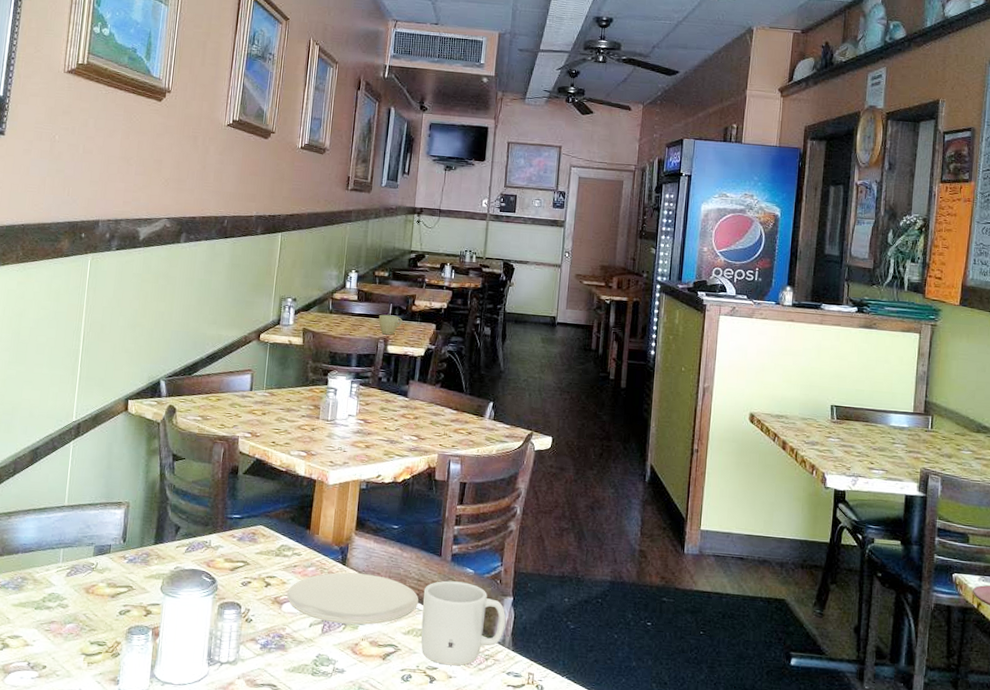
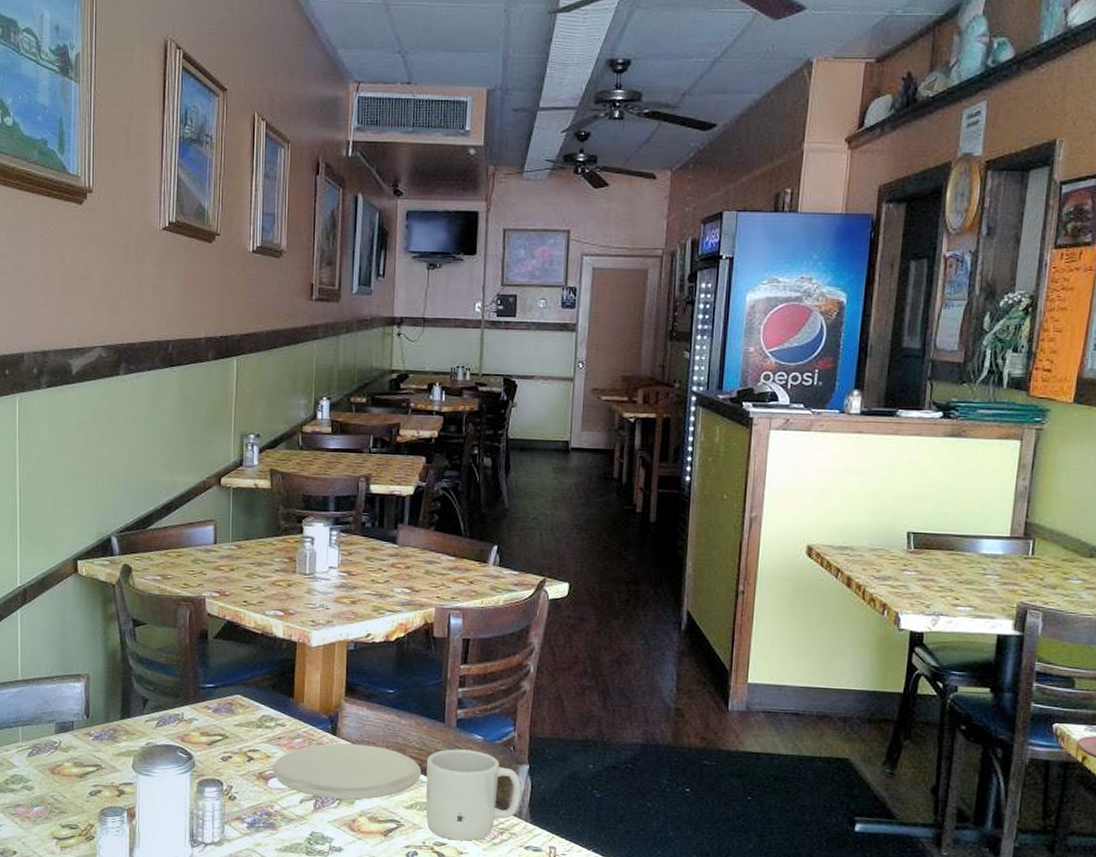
cup: present [378,314,403,335] -> none [357,448,386,472]

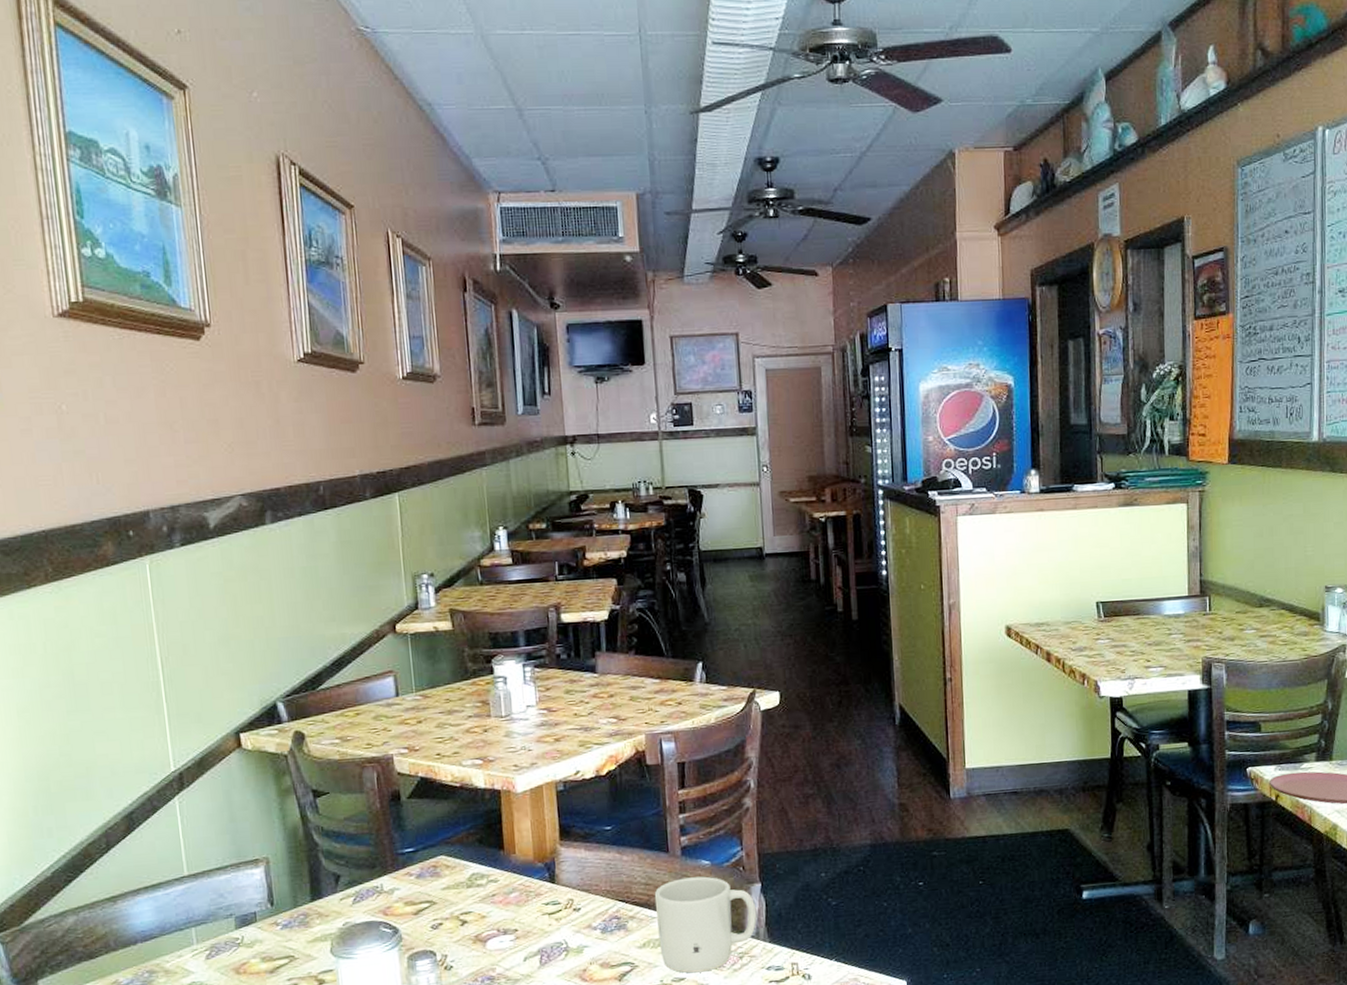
plate: present [273,743,422,800] -> none [490,887,651,952]

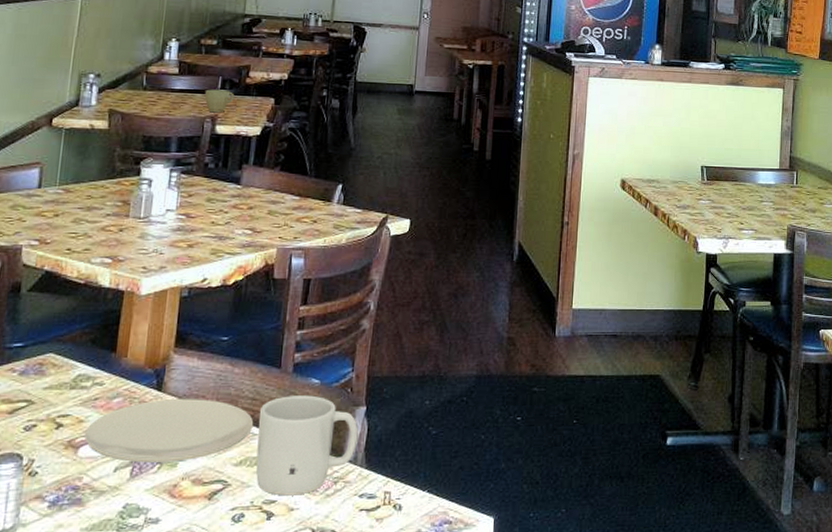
plate: none [490,887,651,952] -> present [85,399,254,463]
cup: none [543,575,575,601] -> present [204,89,235,113]

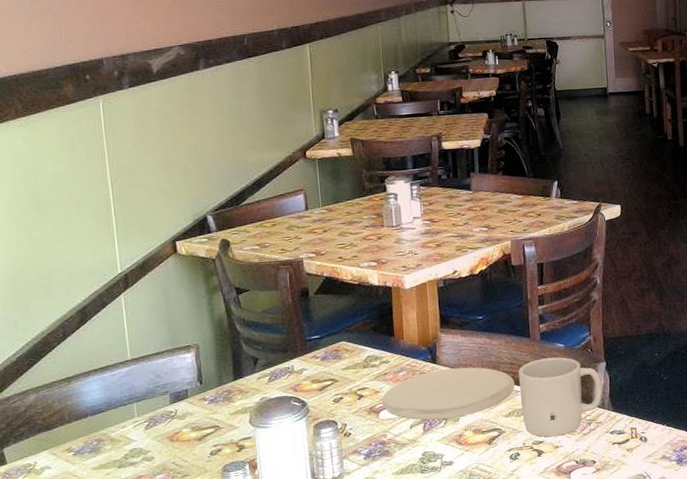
cup: present [204,89,235,113] -> none [427,110,453,132]

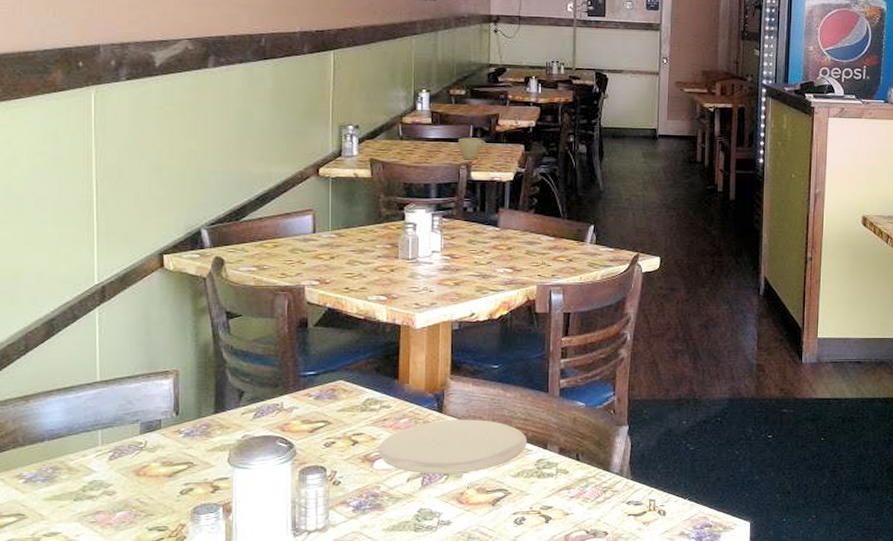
cup: none [427,110,453,132] -> present [458,137,486,160]
mug: present [518,357,603,438] -> none [531,416,623,503]

